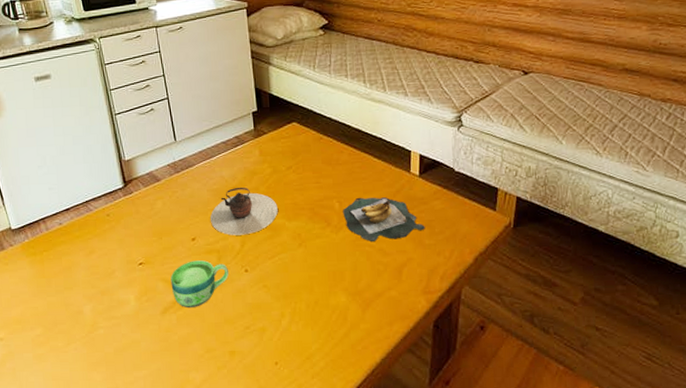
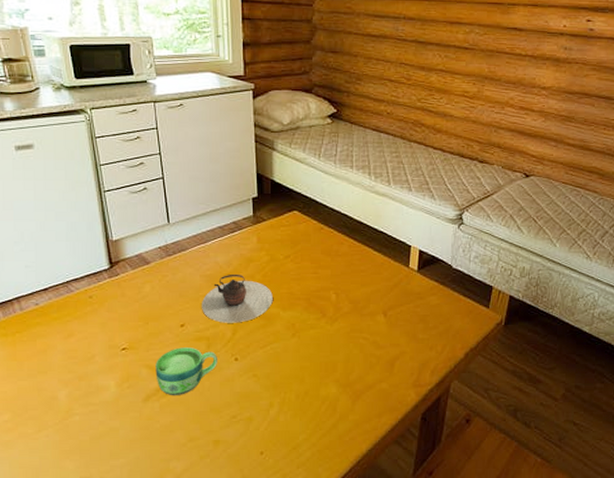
banana bunch: present [343,197,425,242] -> none [339,289,420,335]

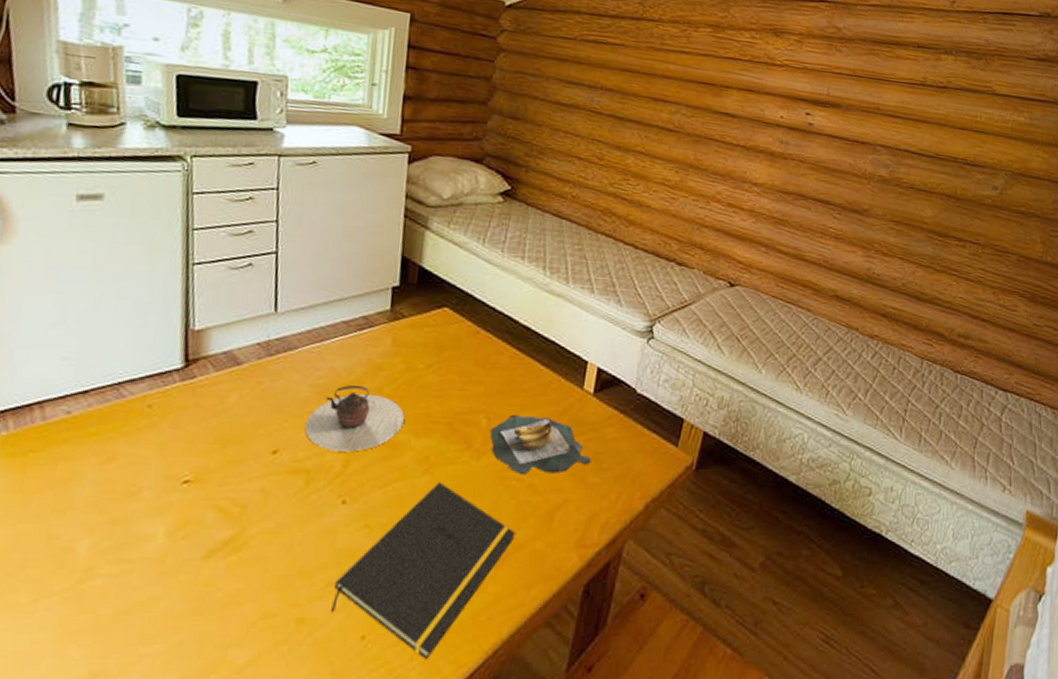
cup: present [155,347,218,396] -> none [226,482,319,552]
notepad: none [236,342,366,468] -> present [330,481,516,660]
banana bunch: none [339,289,420,335] -> present [490,414,591,475]

